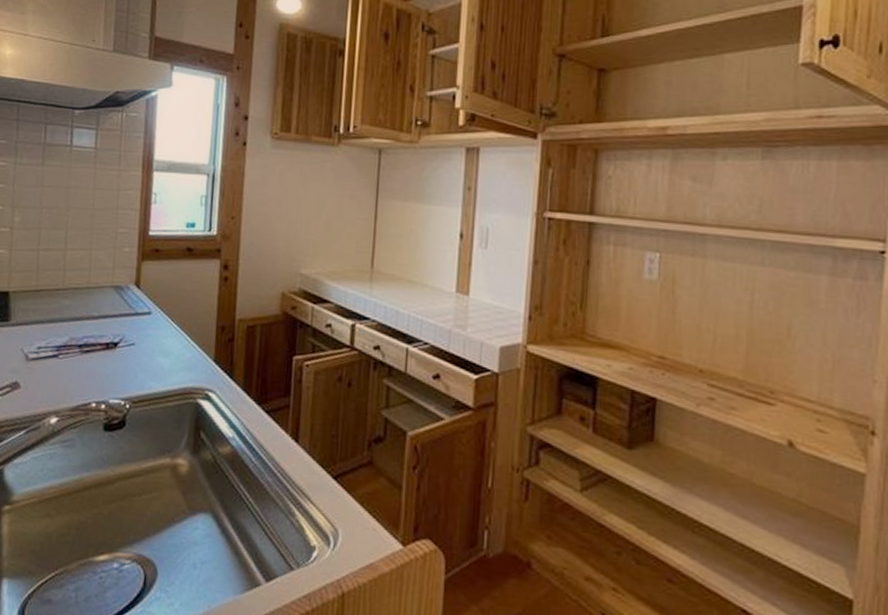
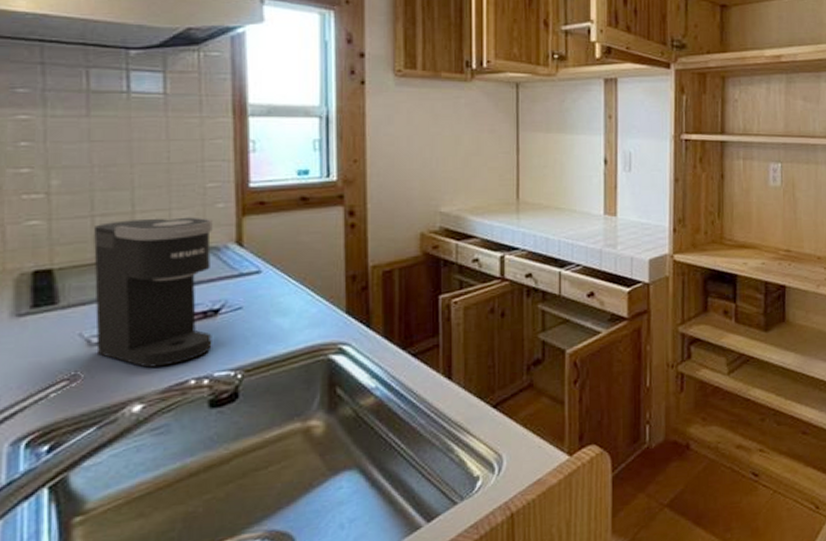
coffee maker: none [31,255,120,387] -> present [94,217,213,368]

